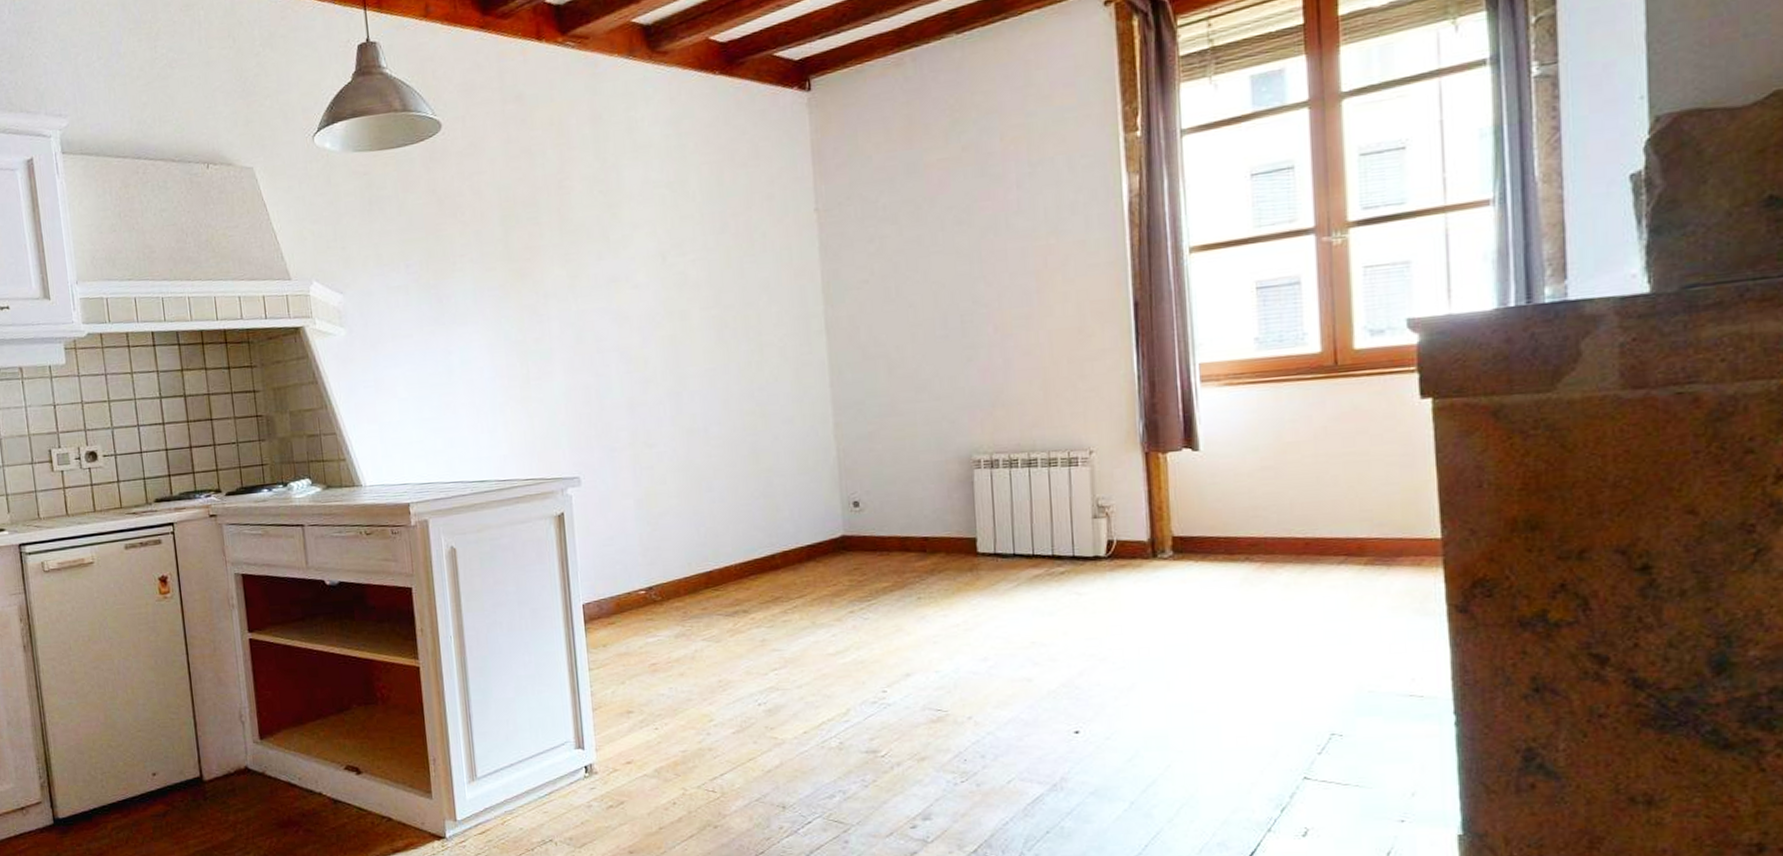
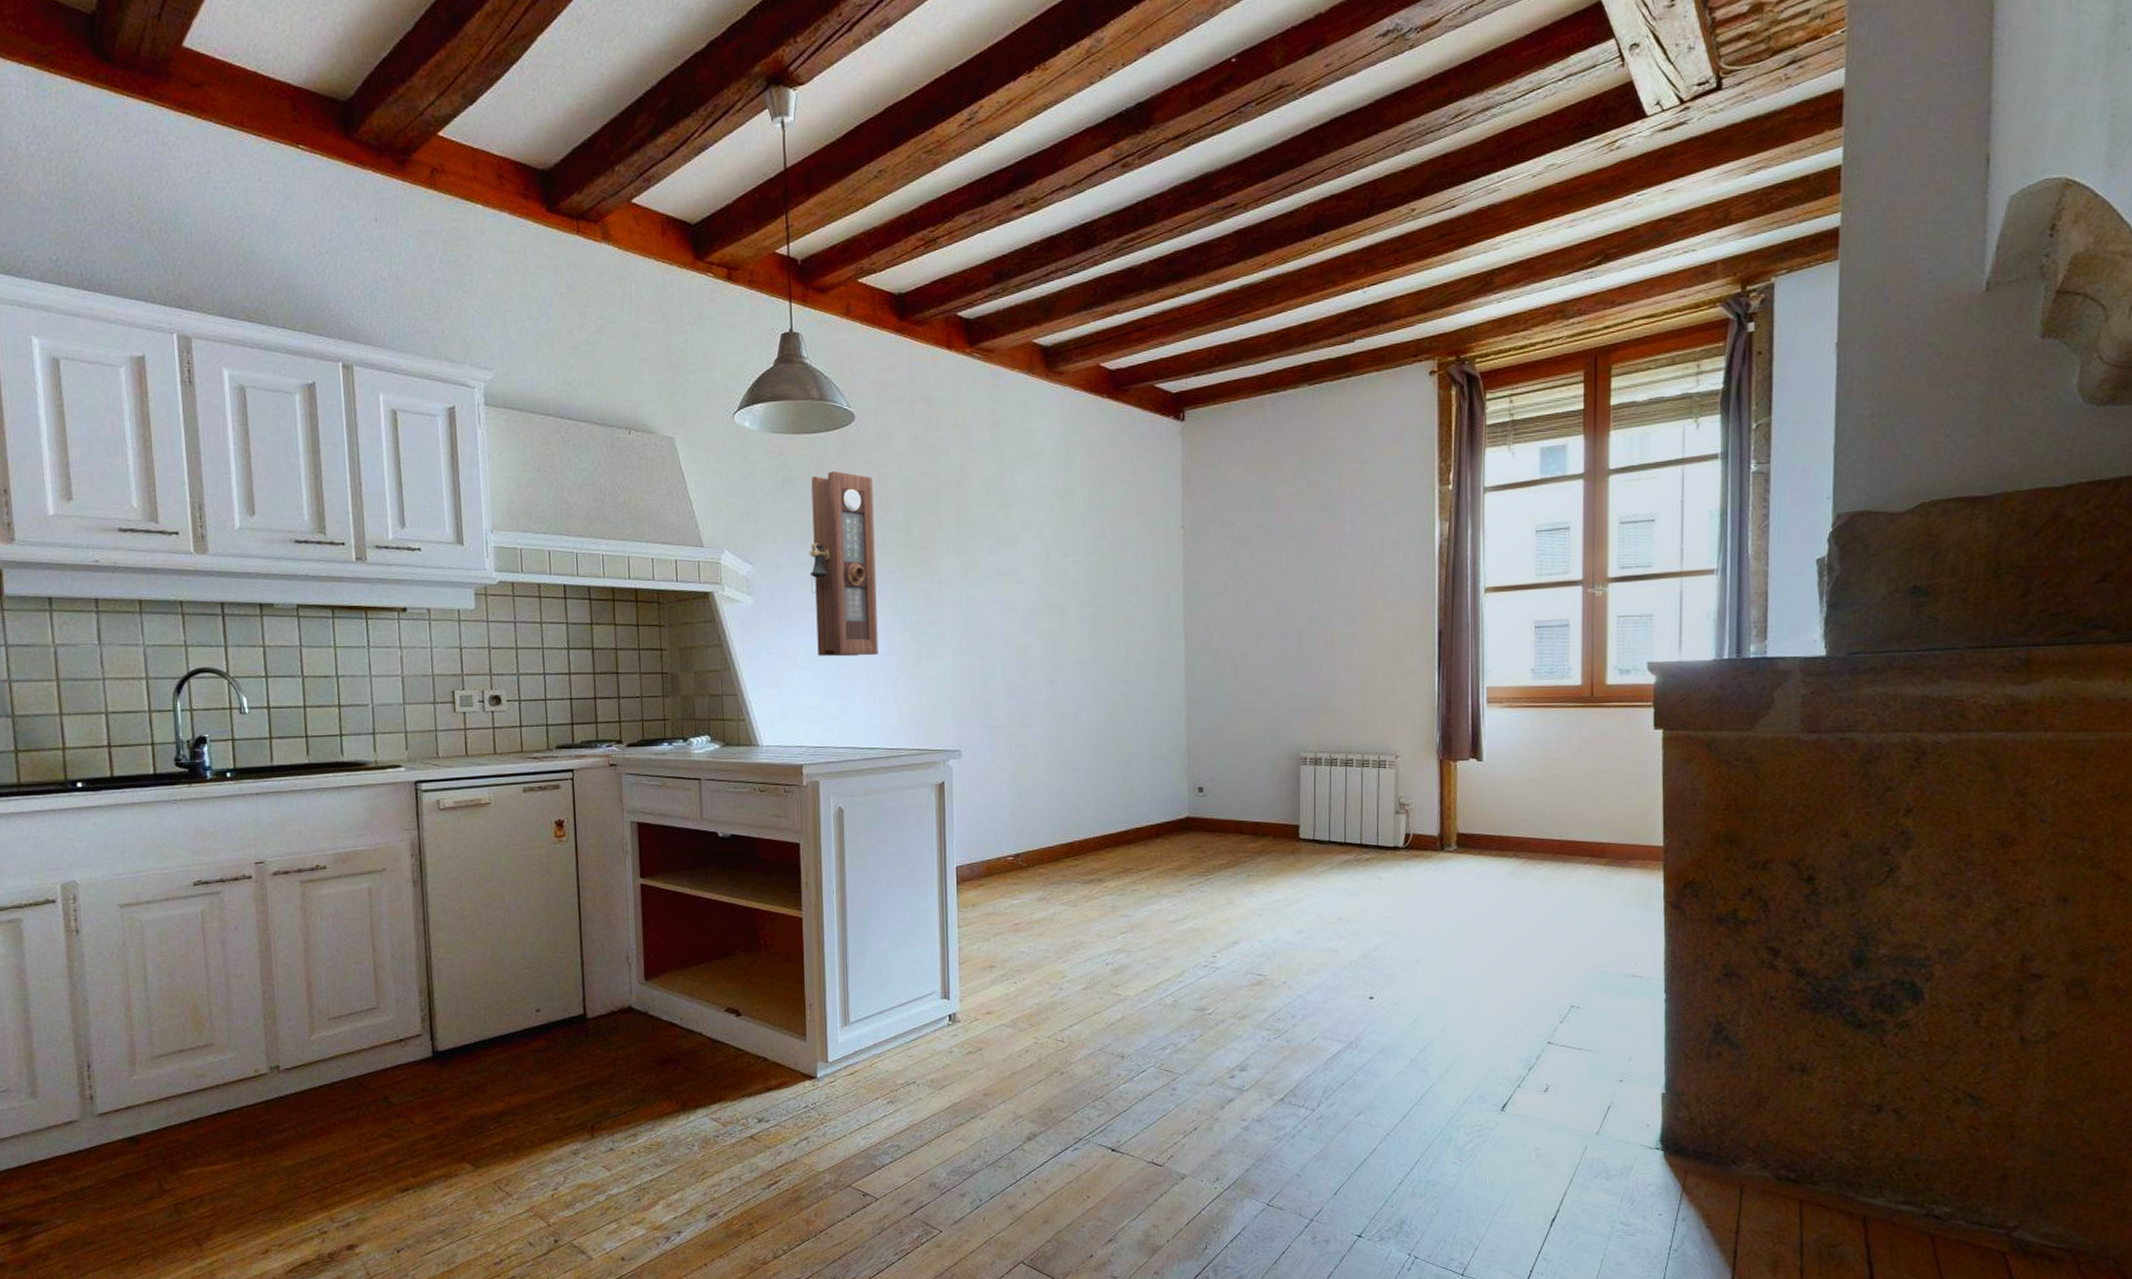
pendulum clock: none [399,185,483,386] -> present [809,471,879,657]

